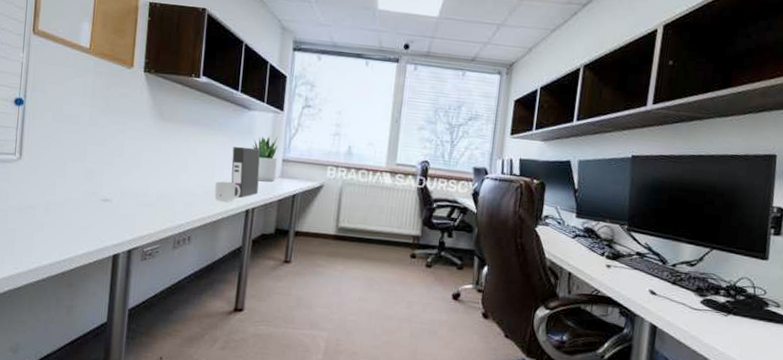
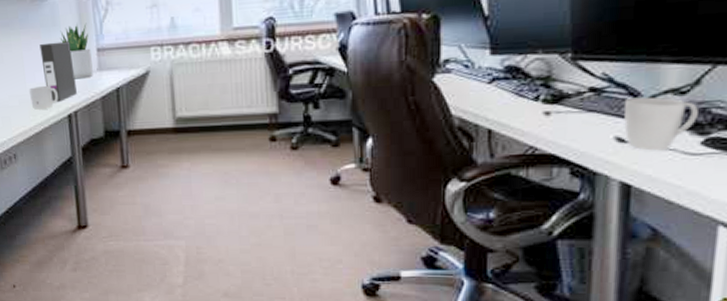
mug: none [655,263,701,304] -> present [623,96,698,151]

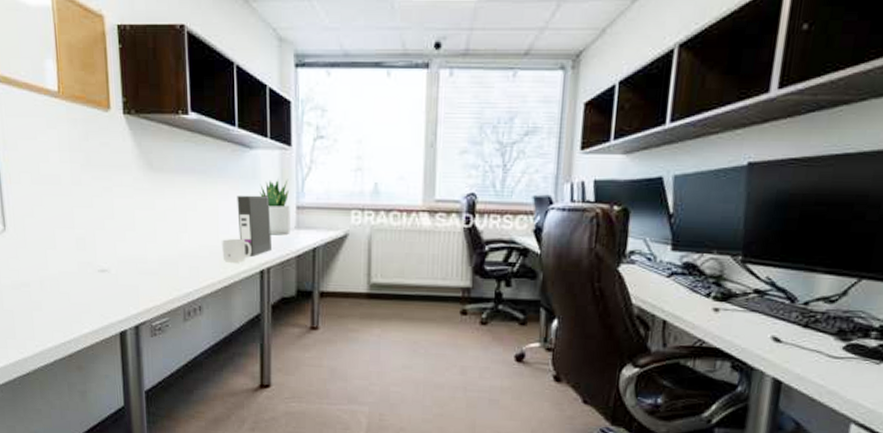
mug: present [623,96,698,151] -> none [780,301,843,353]

